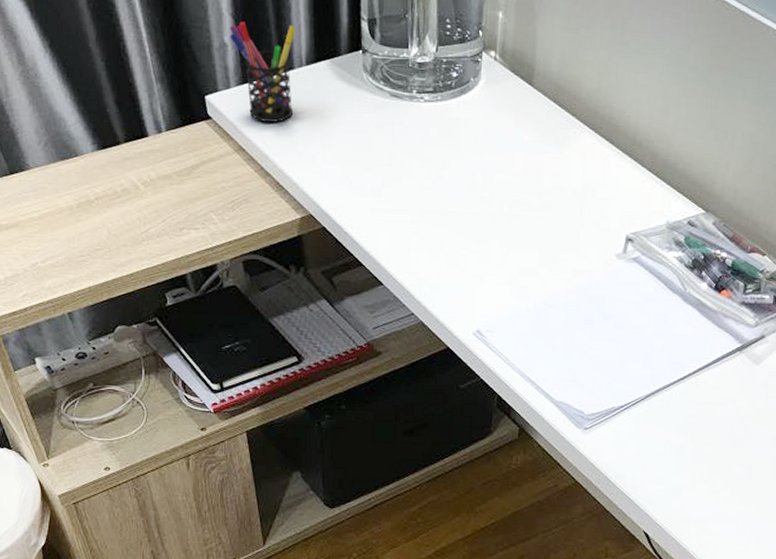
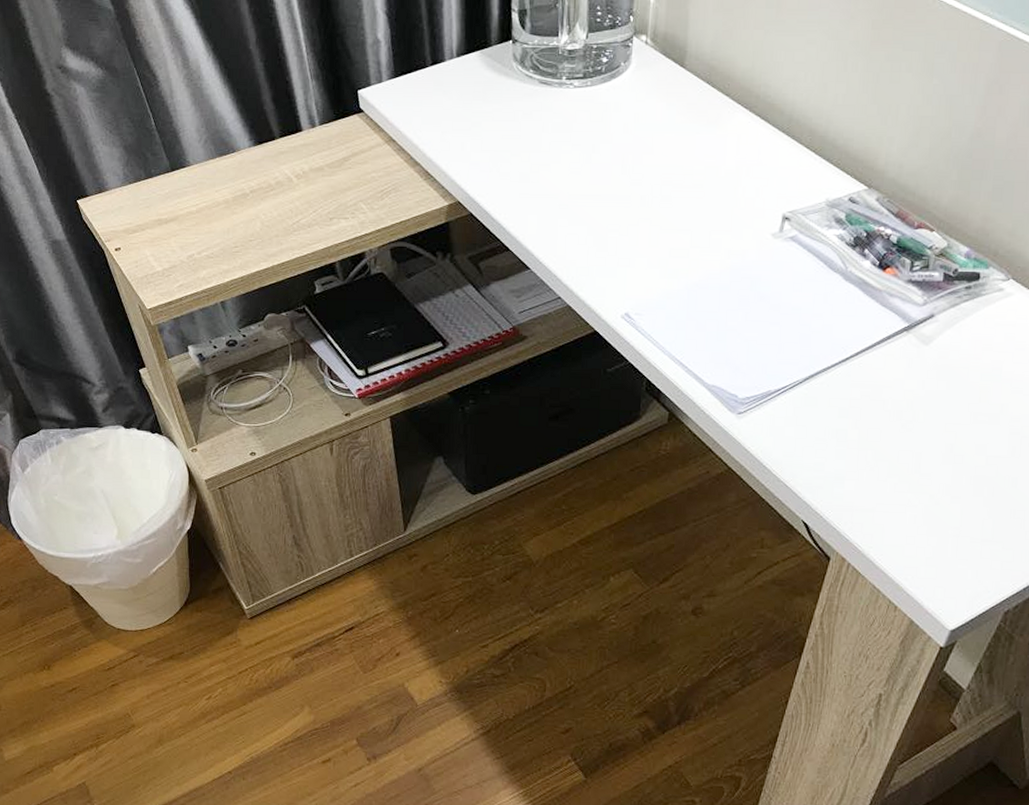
pen holder: present [229,22,295,122] -> none [382,19,447,113]

